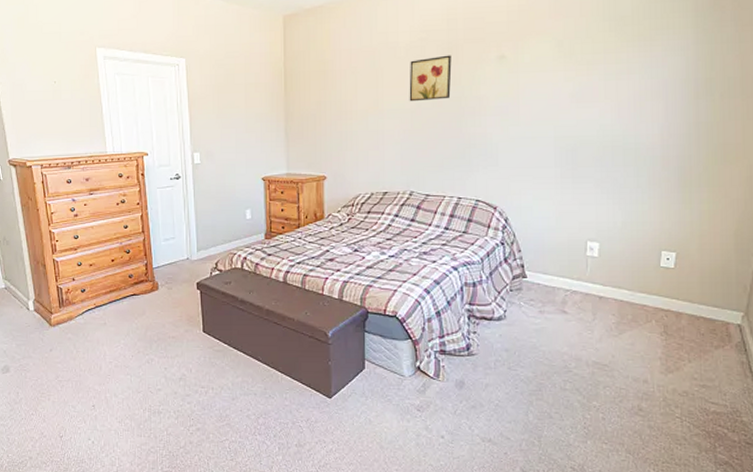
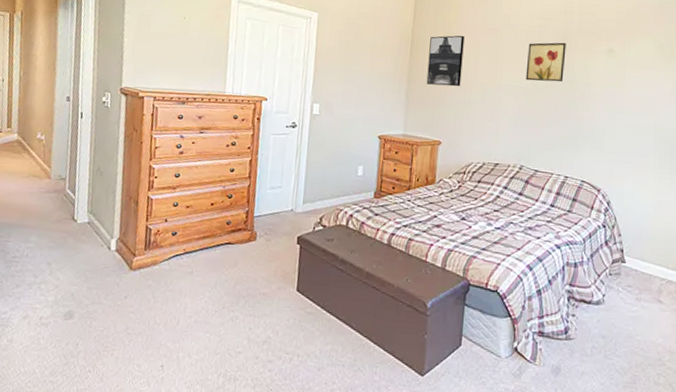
wall art: none [304,62,341,119] -> present [426,35,465,87]

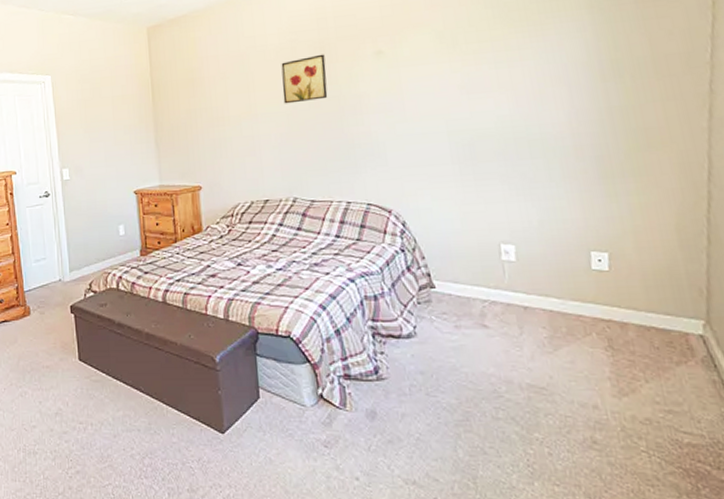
wall art: present [426,35,465,87] -> none [171,68,213,128]

